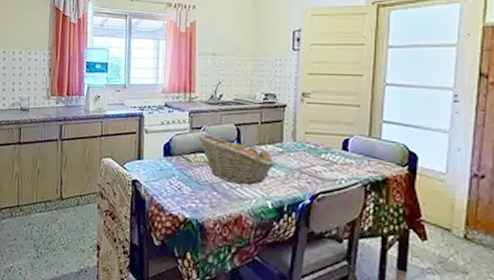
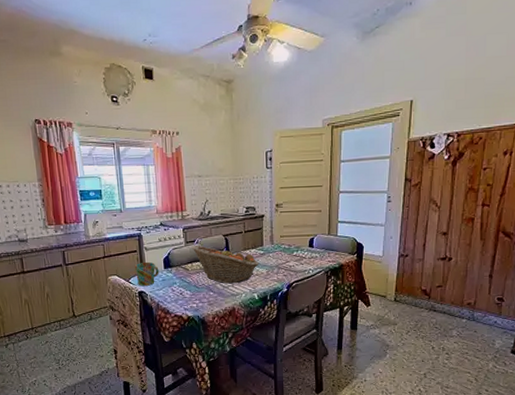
mug: none [131,146,158,175] -> present [134,261,159,286]

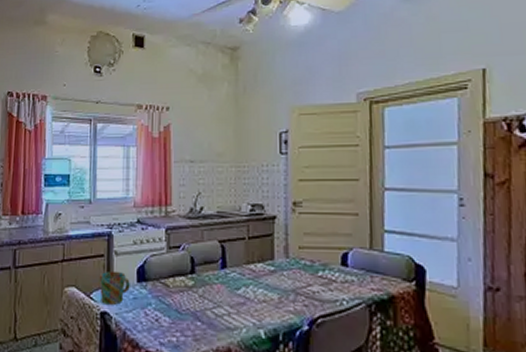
fruit basket: present [192,245,260,284] -> none [175,253,269,312]

